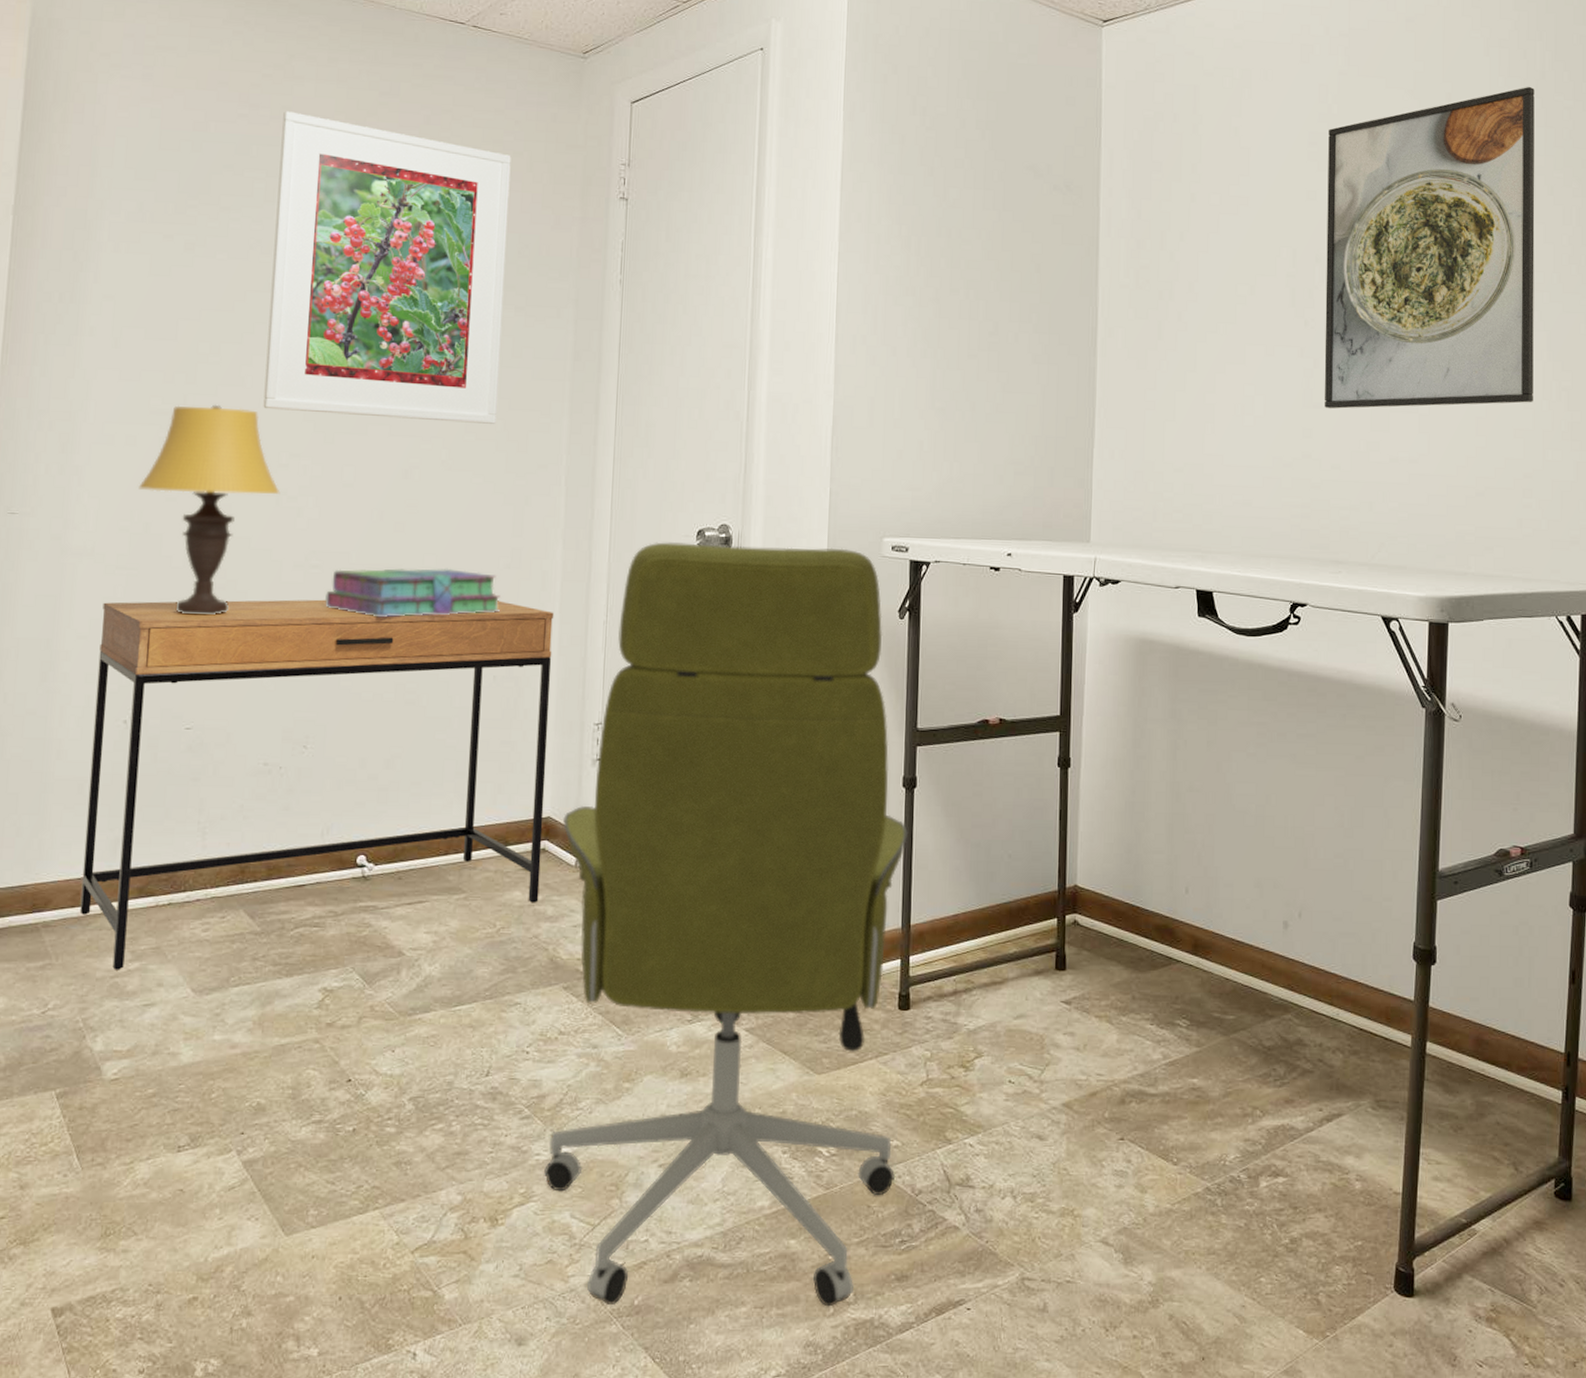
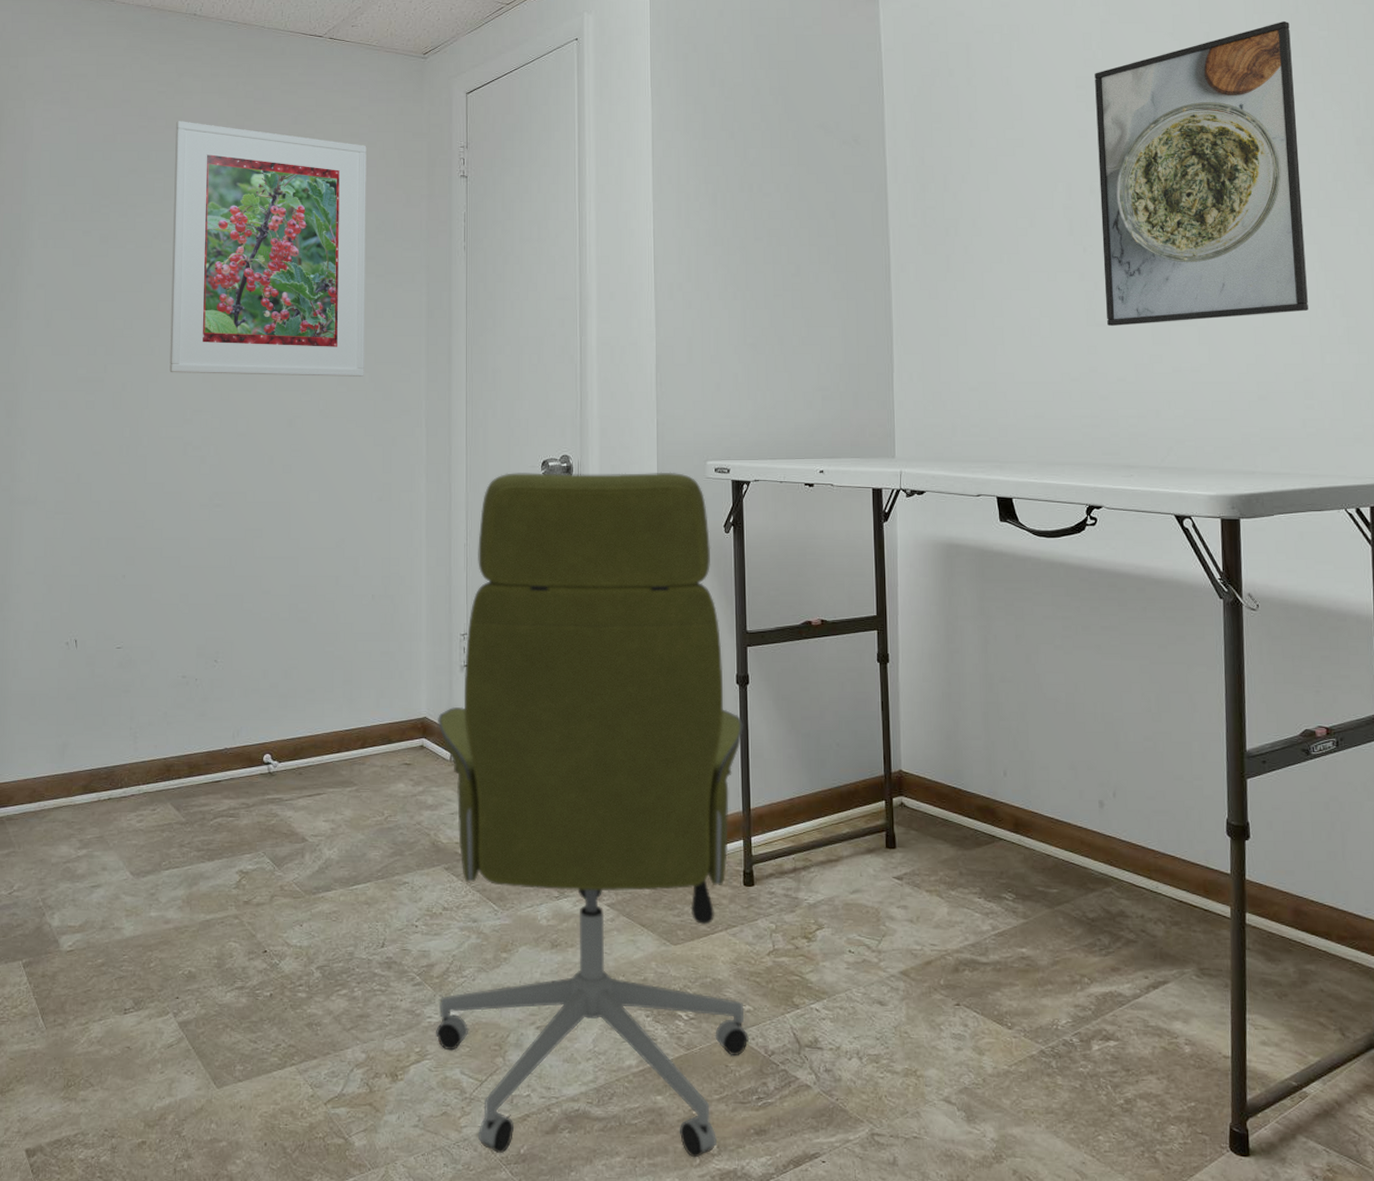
desk: present [79,599,554,970] -> none [36,529,422,857]
table lamp: present [138,404,280,615] -> none [71,371,187,551]
stack of books: present [325,568,501,617] -> none [227,502,375,546]

